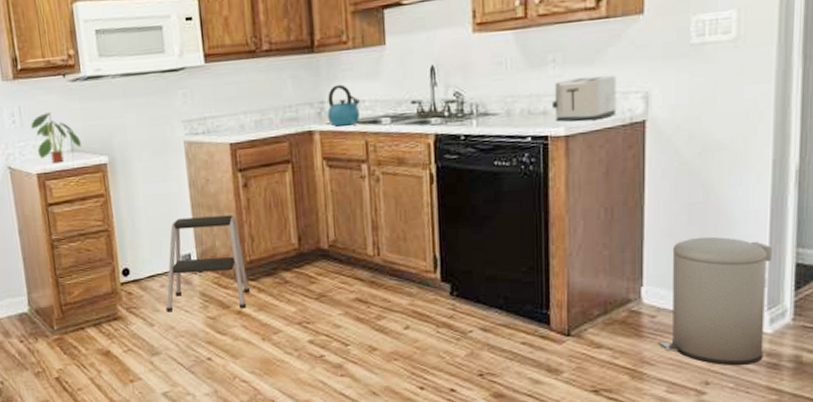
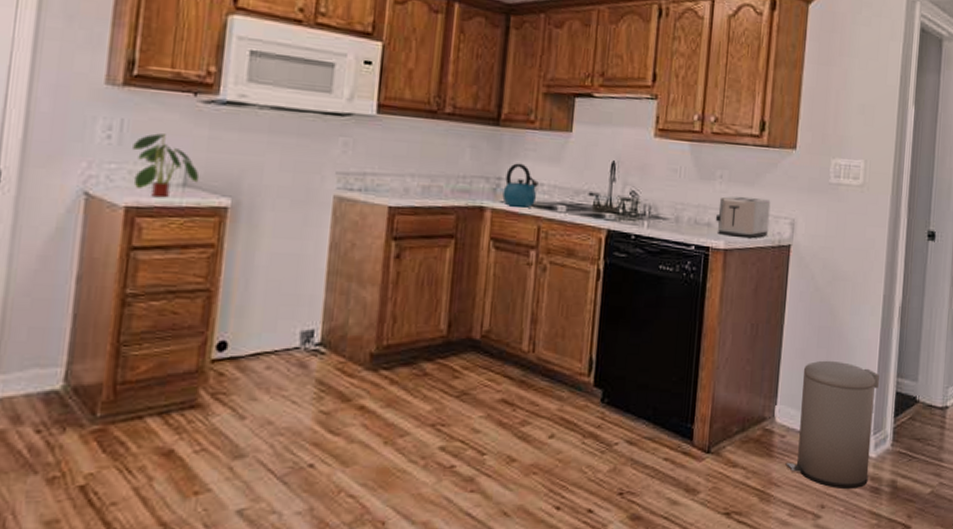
step stool: present [166,215,251,313] -> none [266,286,381,403]

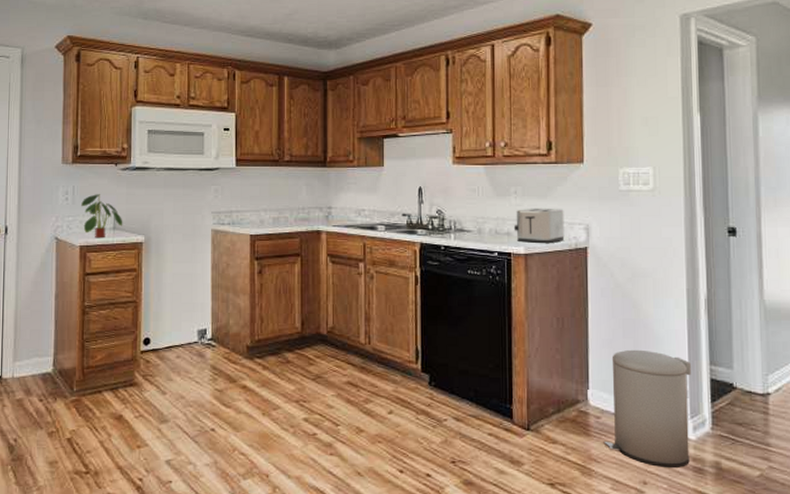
kettle: present [502,163,538,209] -> none [334,195,361,230]

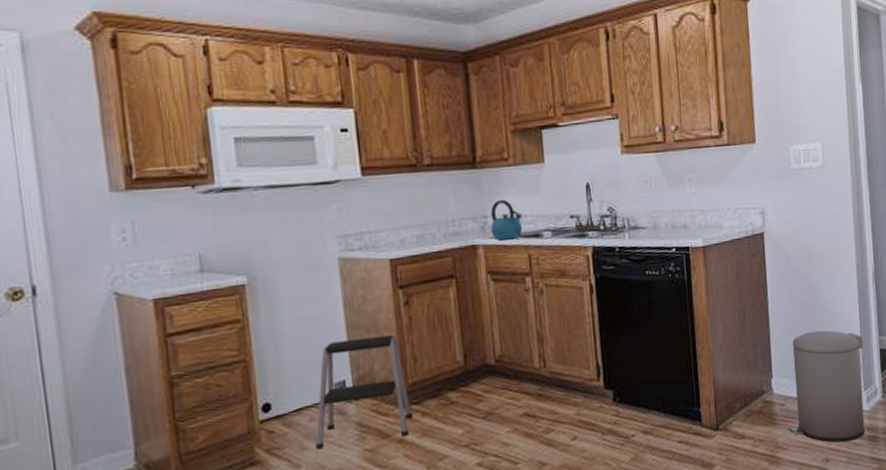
plant: present [81,194,123,238] -> none [147,228,214,287]
step stool: none [178,296,256,384] -> present [315,335,414,450]
kettle: none [334,195,361,230] -> present [490,199,523,242]
toaster: present [513,208,565,244] -> none [690,194,741,235]

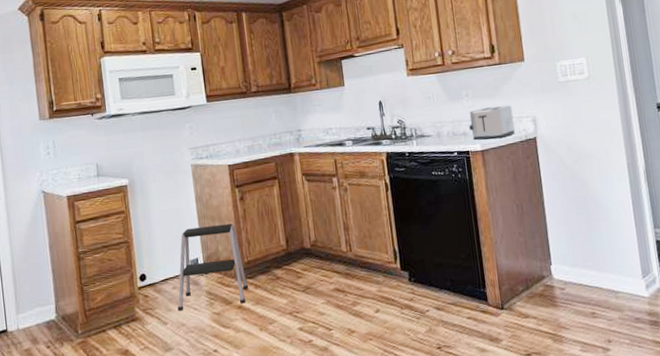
kettle: present [490,199,523,242] -> none [303,116,329,150]
toaster: none [690,194,741,235] -> present [468,105,515,141]
pedal bin: present [788,330,865,443] -> none [568,223,646,325]

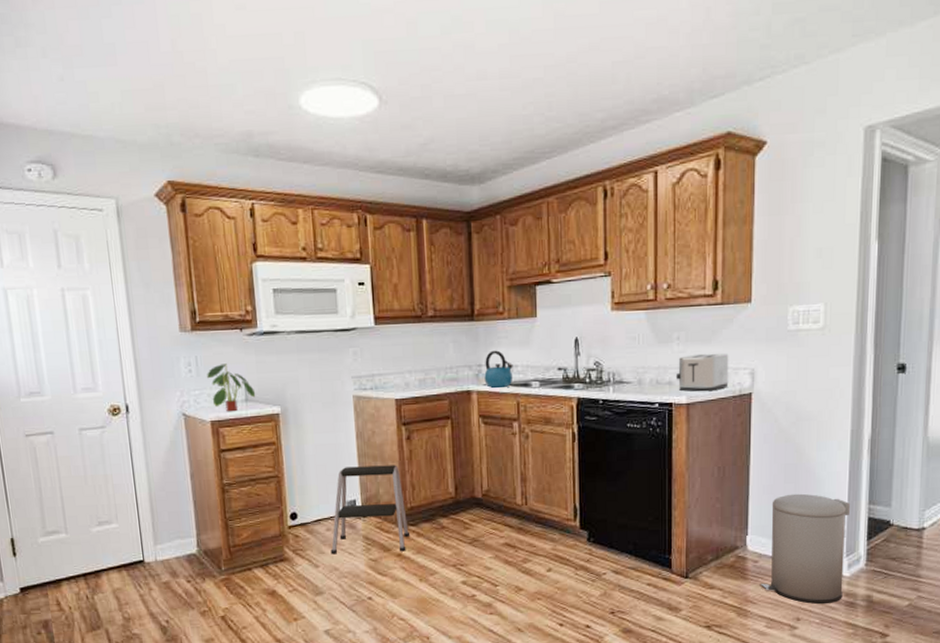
plant: none [63,145,106,187] -> present [207,364,256,412]
kettle: none [303,116,329,150] -> present [484,350,513,389]
pedal bin: none [568,223,646,325] -> present [760,493,850,604]

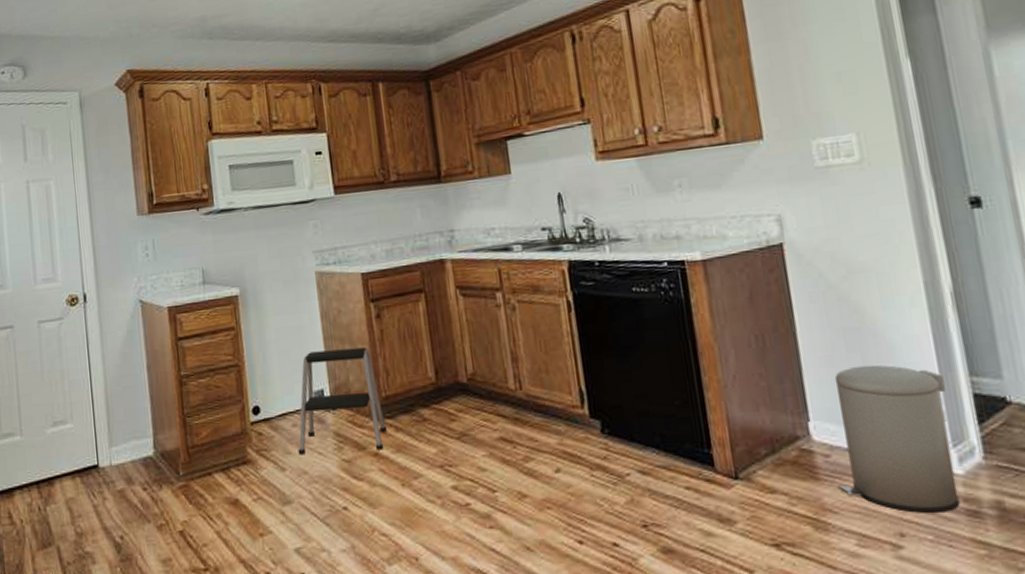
plant: present [207,364,256,412] -> none [164,245,214,297]
kettle: present [484,350,513,389] -> none [457,213,491,256]
toaster: present [675,353,729,392] -> none [683,199,751,247]

